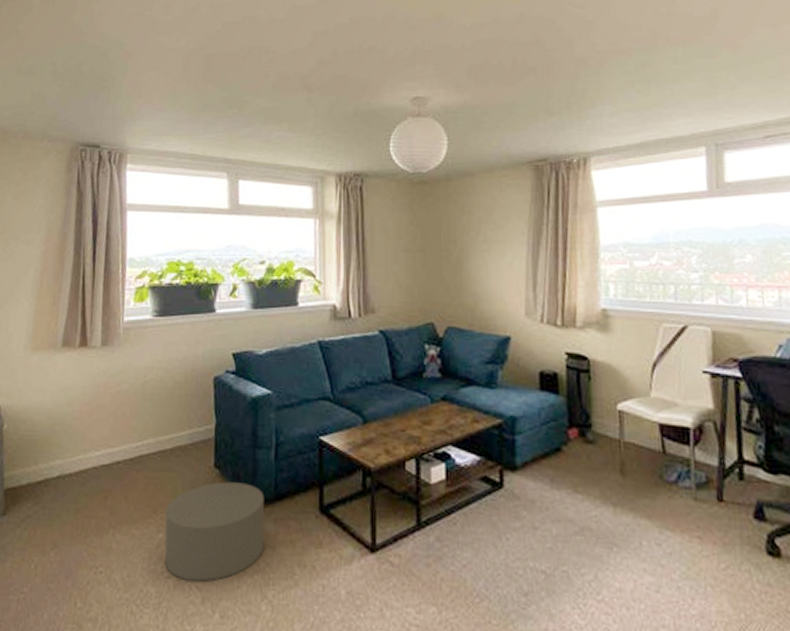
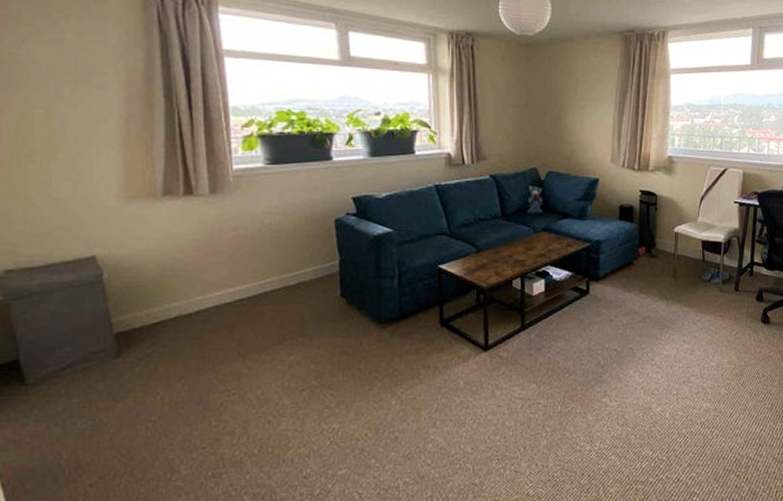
pouf: present [164,482,265,582] -> none [295,308,391,391]

